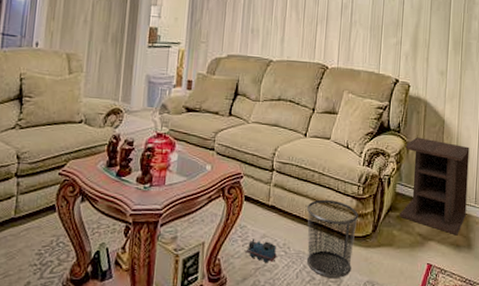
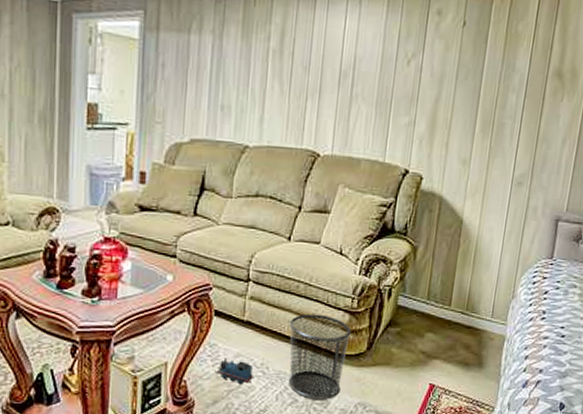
nightstand: present [399,137,470,236] -> none [400,241,491,353]

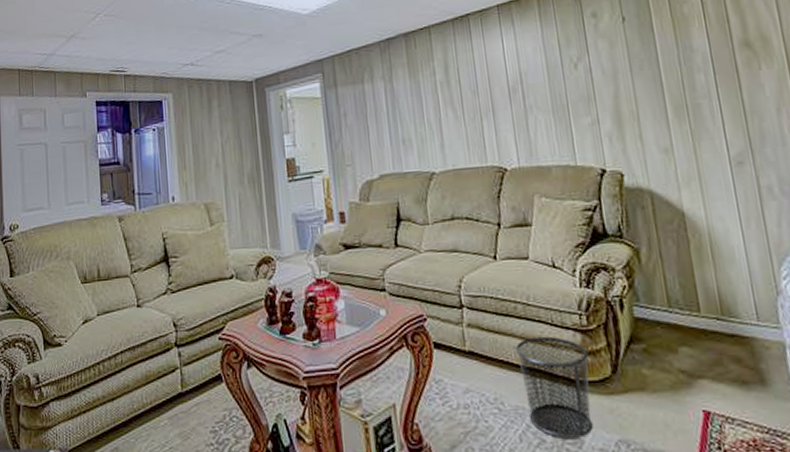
toy train: present [215,358,254,385] -> none [446,394,491,425]

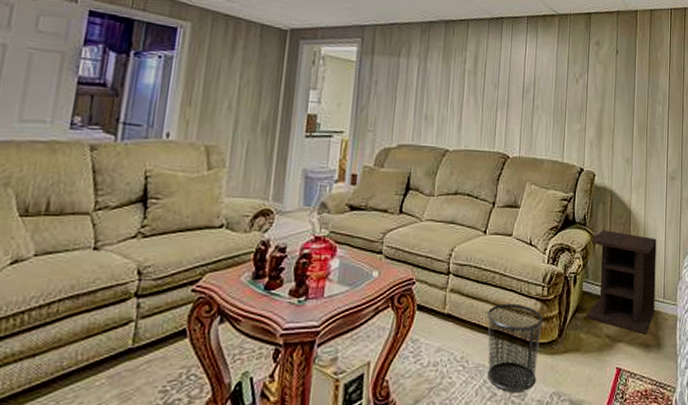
nightstand: none [631,240,748,368] -> present [586,230,657,335]

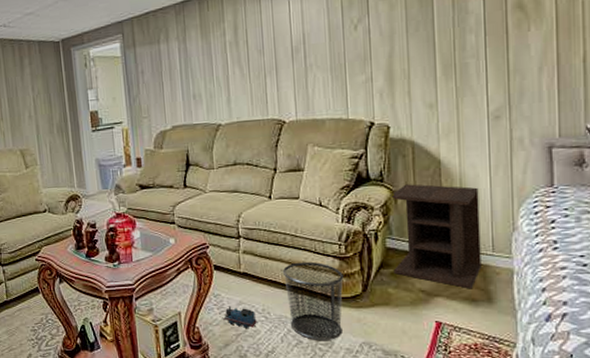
toy train: none [416,353,455,381] -> present [222,306,258,329]

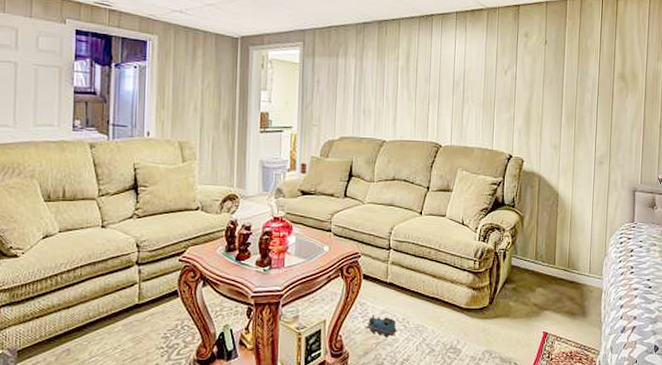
waste bin: present [282,261,344,341] -> none [424,275,475,350]
nightstand: present [389,184,482,289] -> none [515,211,584,304]

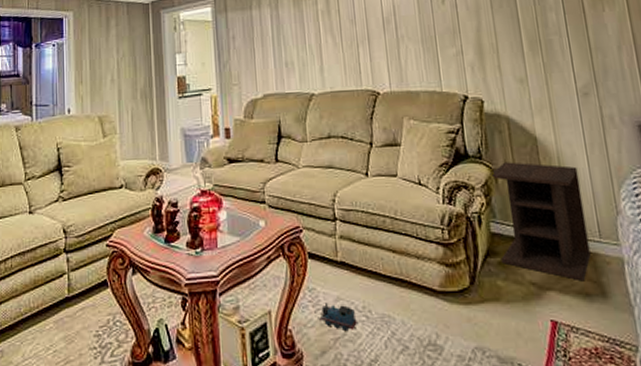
nightstand: none [515,211,584,304] -> present [489,162,591,282]

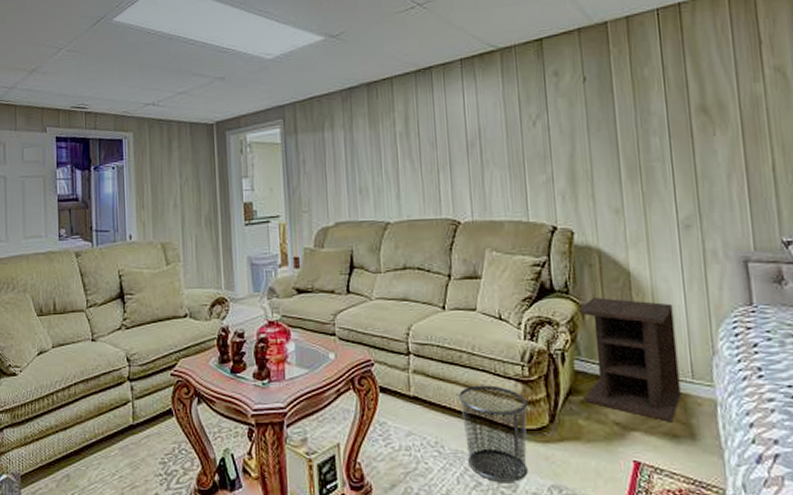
toy train: present [318,302,359,332] -> none [388,437,431,467]
waste bin: none [383,248,452,347] -> present [458,385,528,484]

